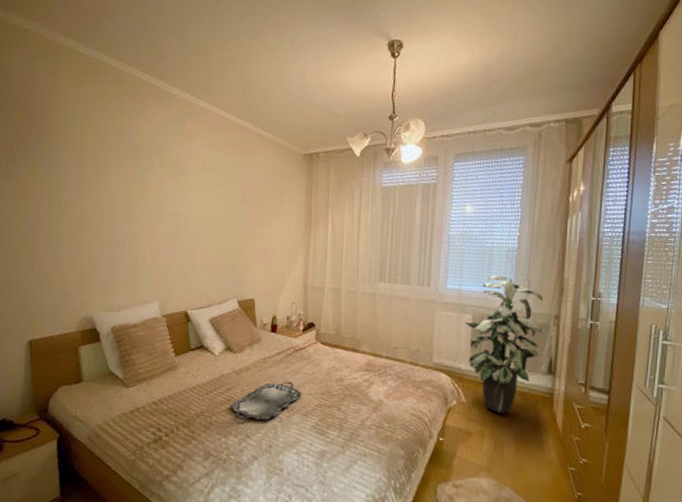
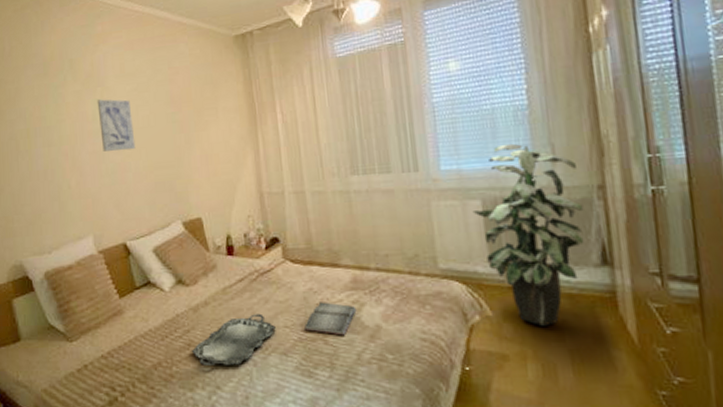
wall art: none [177,187,208,235] -> present [97,99,136,152]
hardback book: none [324,378,367,406] -> present [304,302,357,336]

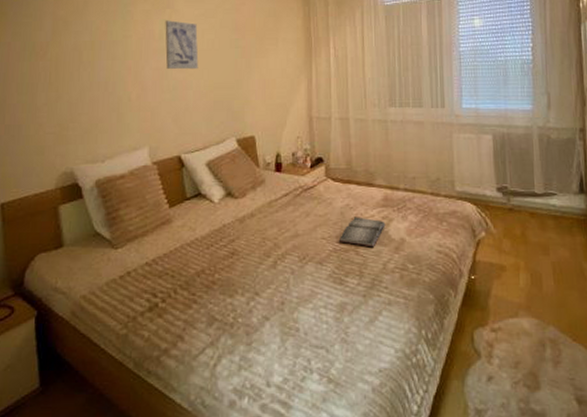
serving tray: present [192,313,276,365] -> none [235,226,314,273]
indoor plant: present [472,143,584,326] -> none [485,90,569,242]

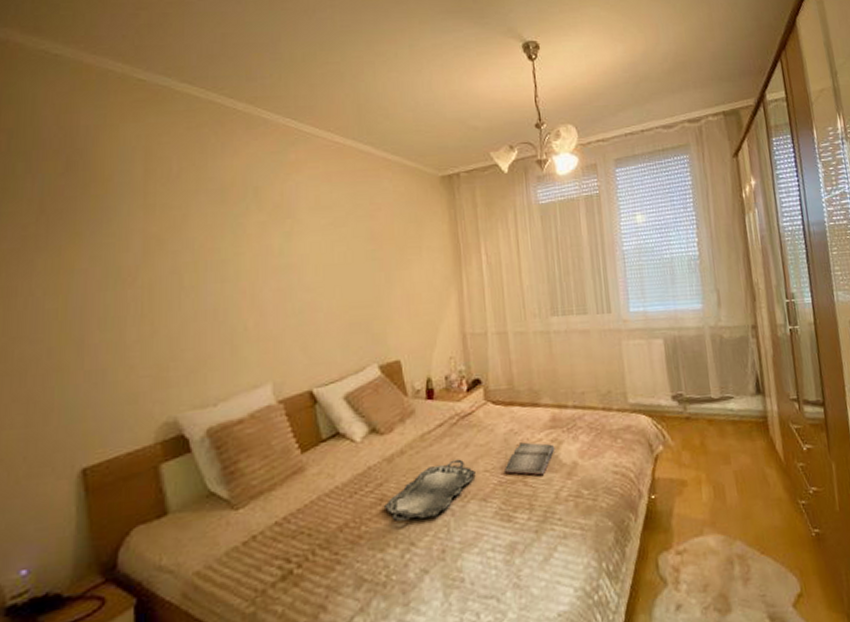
wall art: present [165,20,199,70] -> none [286,232,329,290]
serving tray: none [235,226,314,273] -> present [384,459,475,521]

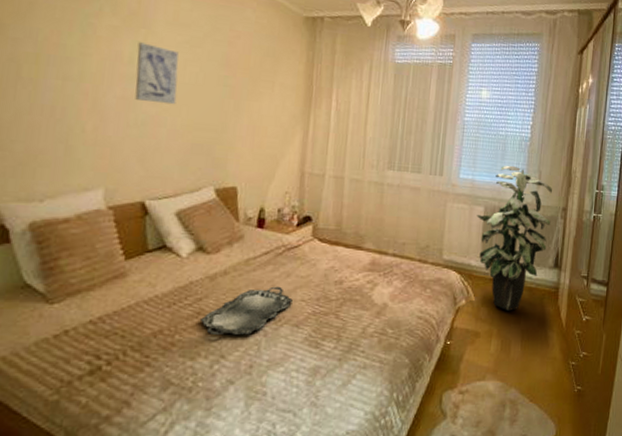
wall art: none [286,232,329,290] -> present [135,42,179,105]
hardback book: present [505,442,555,476] -> none [320,280,370,311]
indoor plant: none [656,288,743,451] -> present [476,165,552,311]

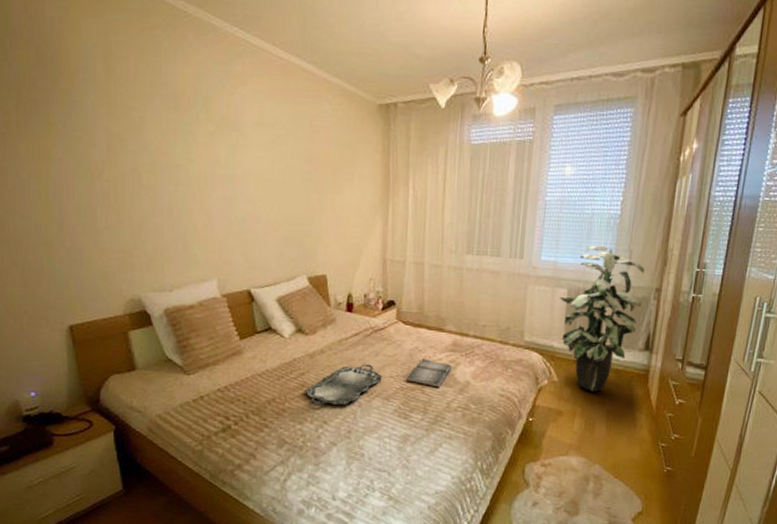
wall art: present [135,42,179,105] -> none [231,145,268,202]
hardback book: none [320,280,370,311] -> present [407,359,453,388]

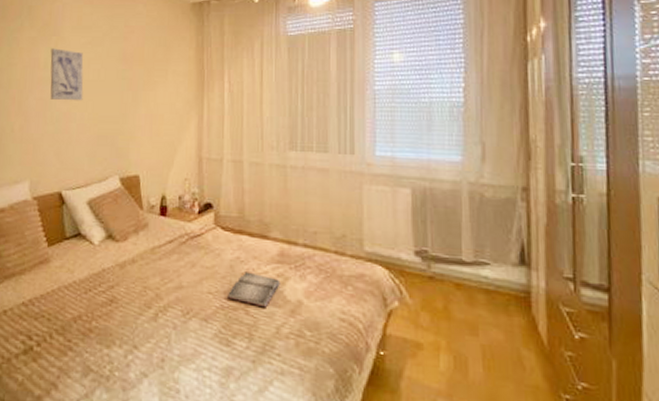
wall art: none [231,145,268,202] -> present [50,48,84,101]
serving tray: present [305,364,382,405] -> none [114,276,199,326]
indoor plant: present [559,245,644,392] -> none [402,137,507,319]

